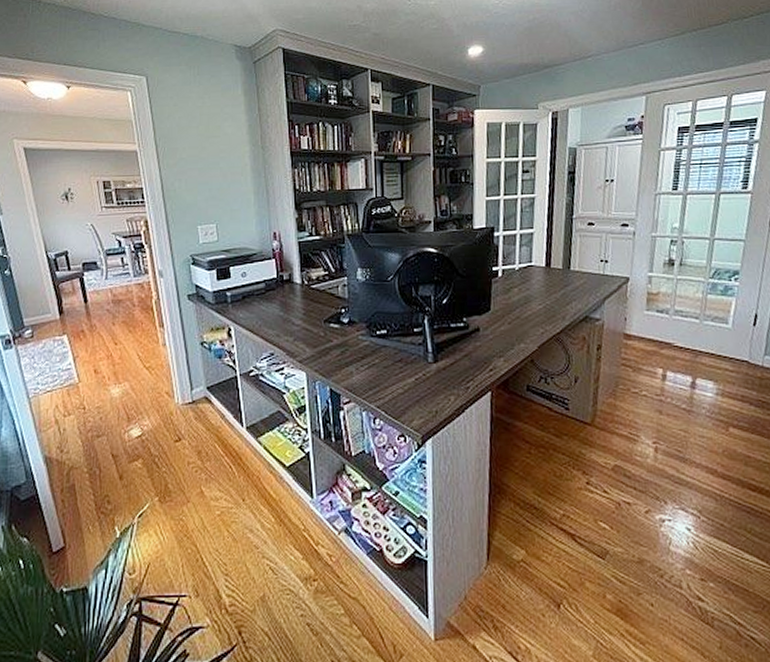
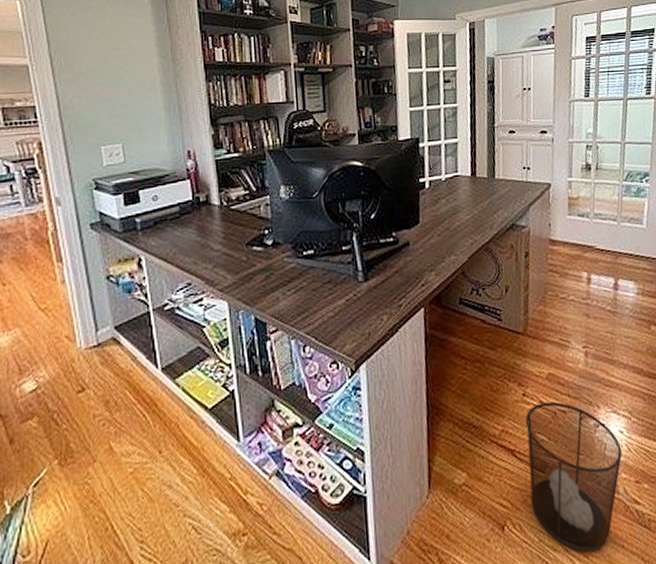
waste bin: none [588,493,688,641] -> present [525,401,623,554]

